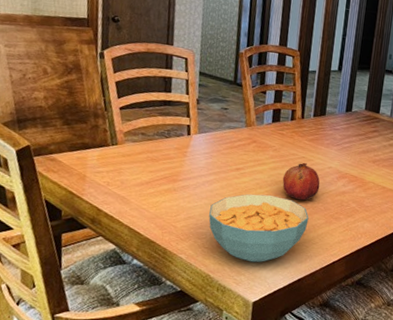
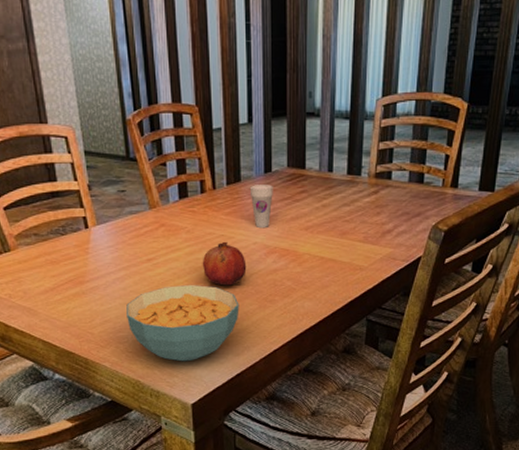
cup: none [331,120,351,157] -> present [249,184,273,229]

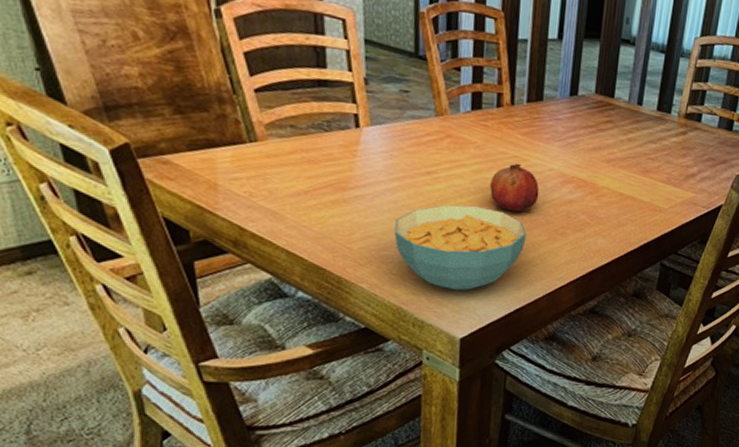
cup: present [249,184,273,229] -> none [551,106,578,155]

